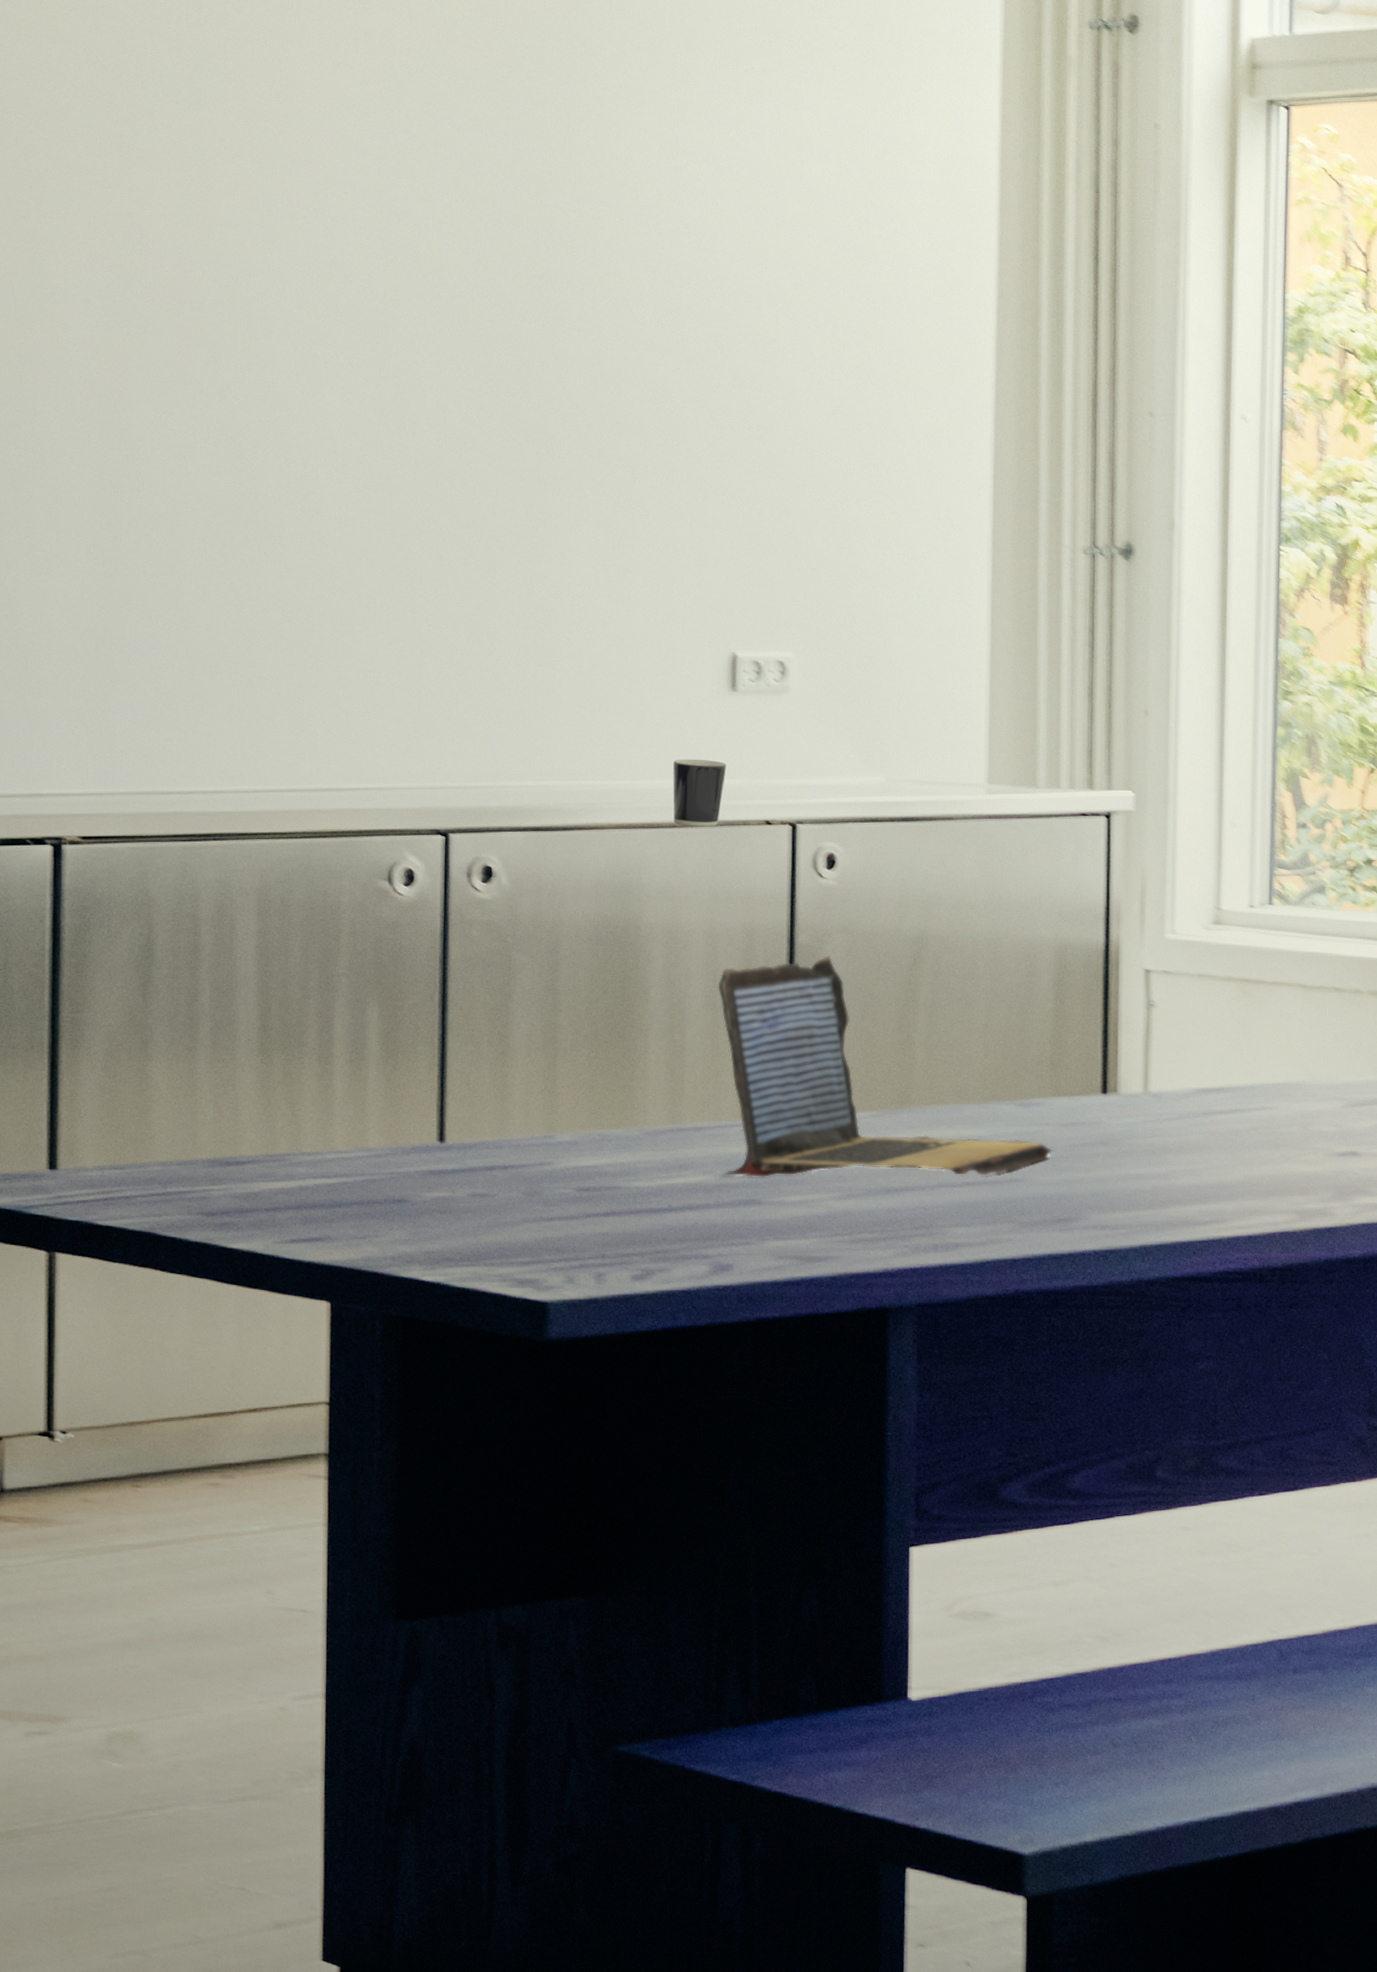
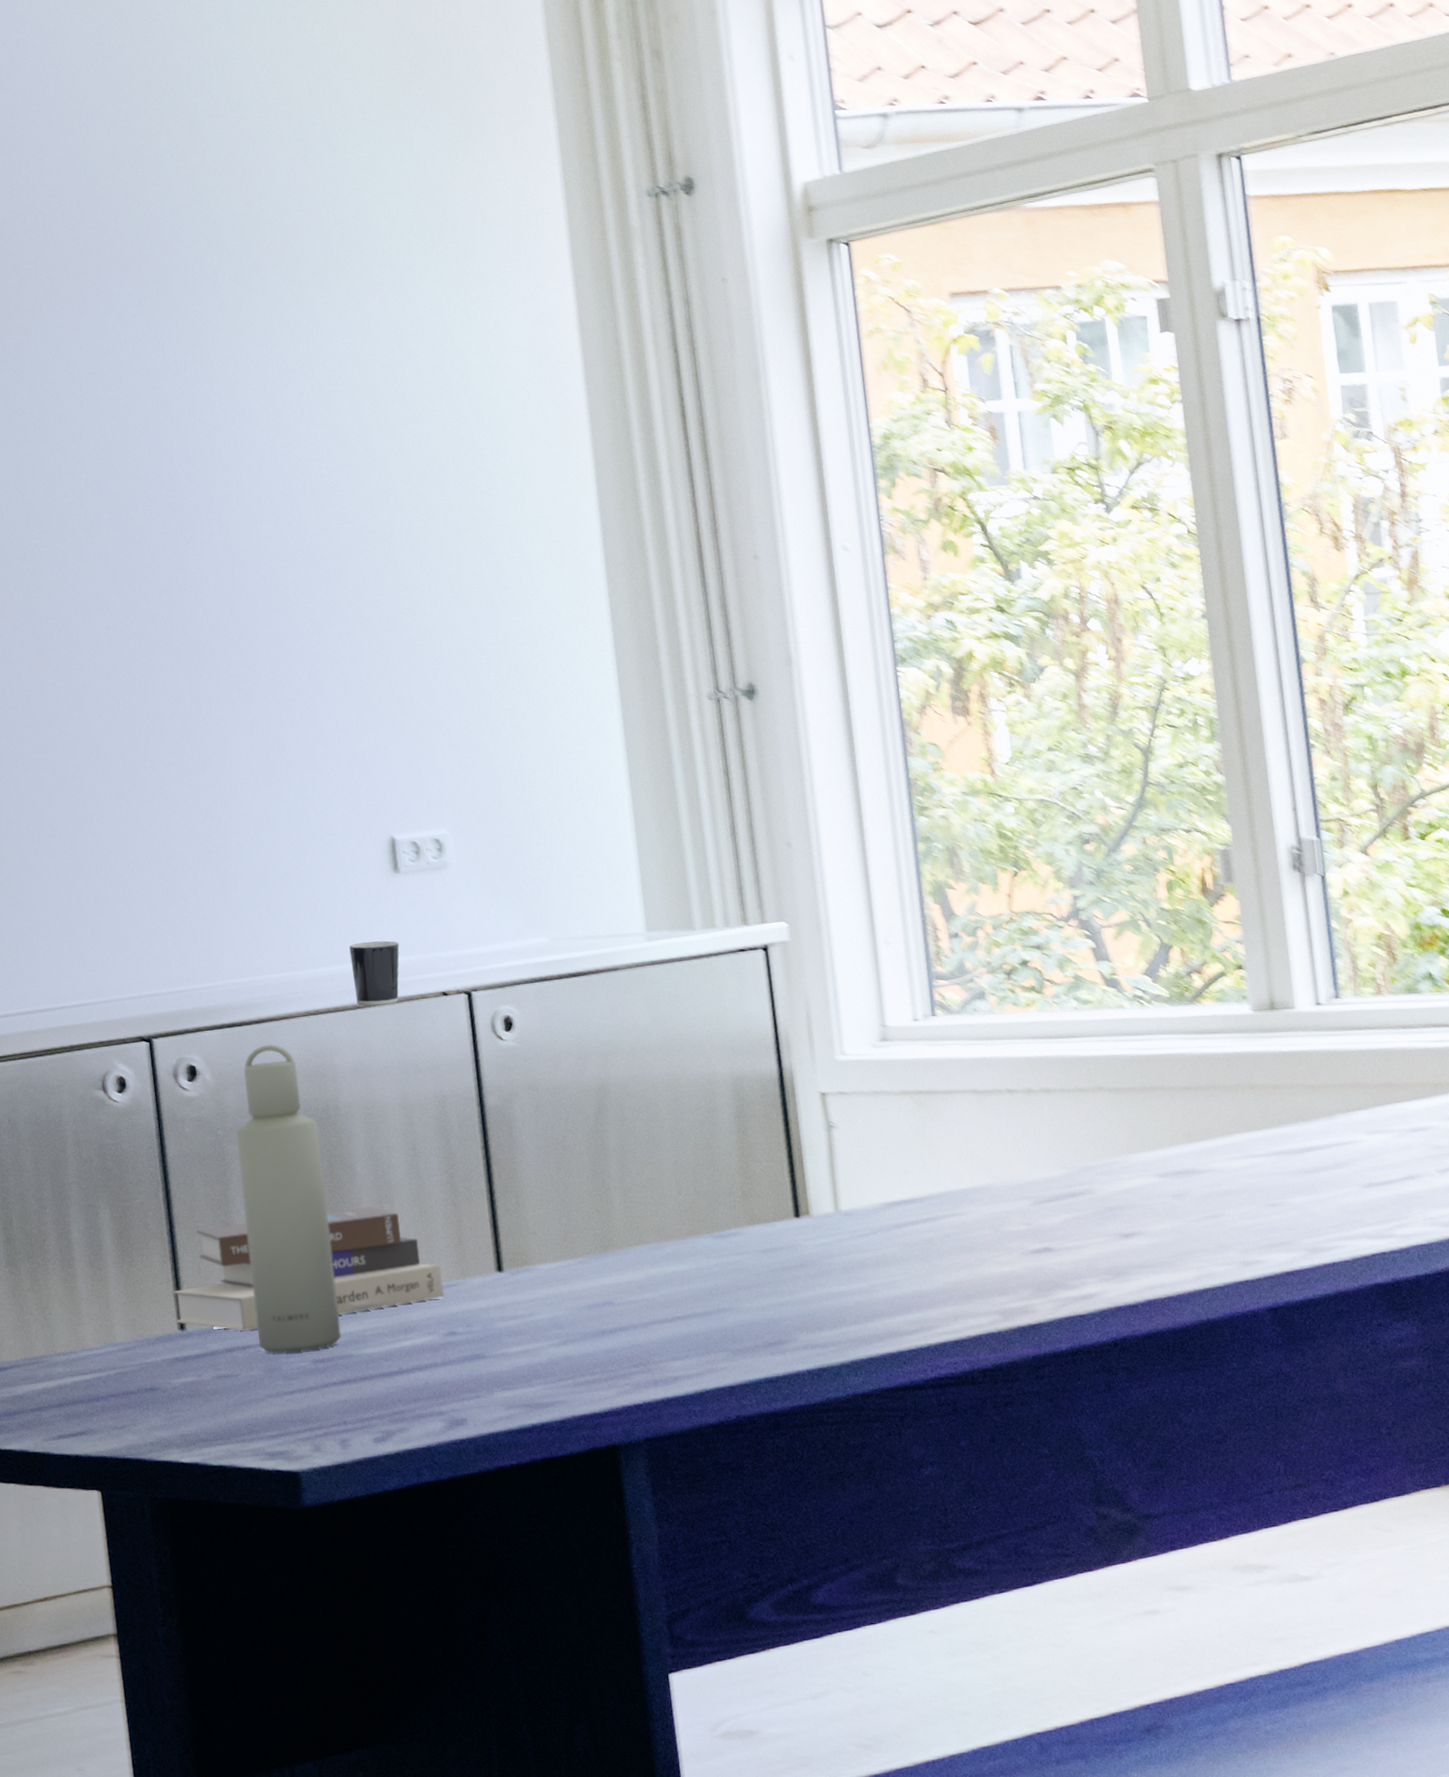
books: none [435,1034,727,1150] -> present [172,1206,445,1331]
bottle: none [523,854,615,1178] -> present [235,1044,342,1353]
laptop: present [718,955,1055,1177] -> none [417,1113,757,1333]

